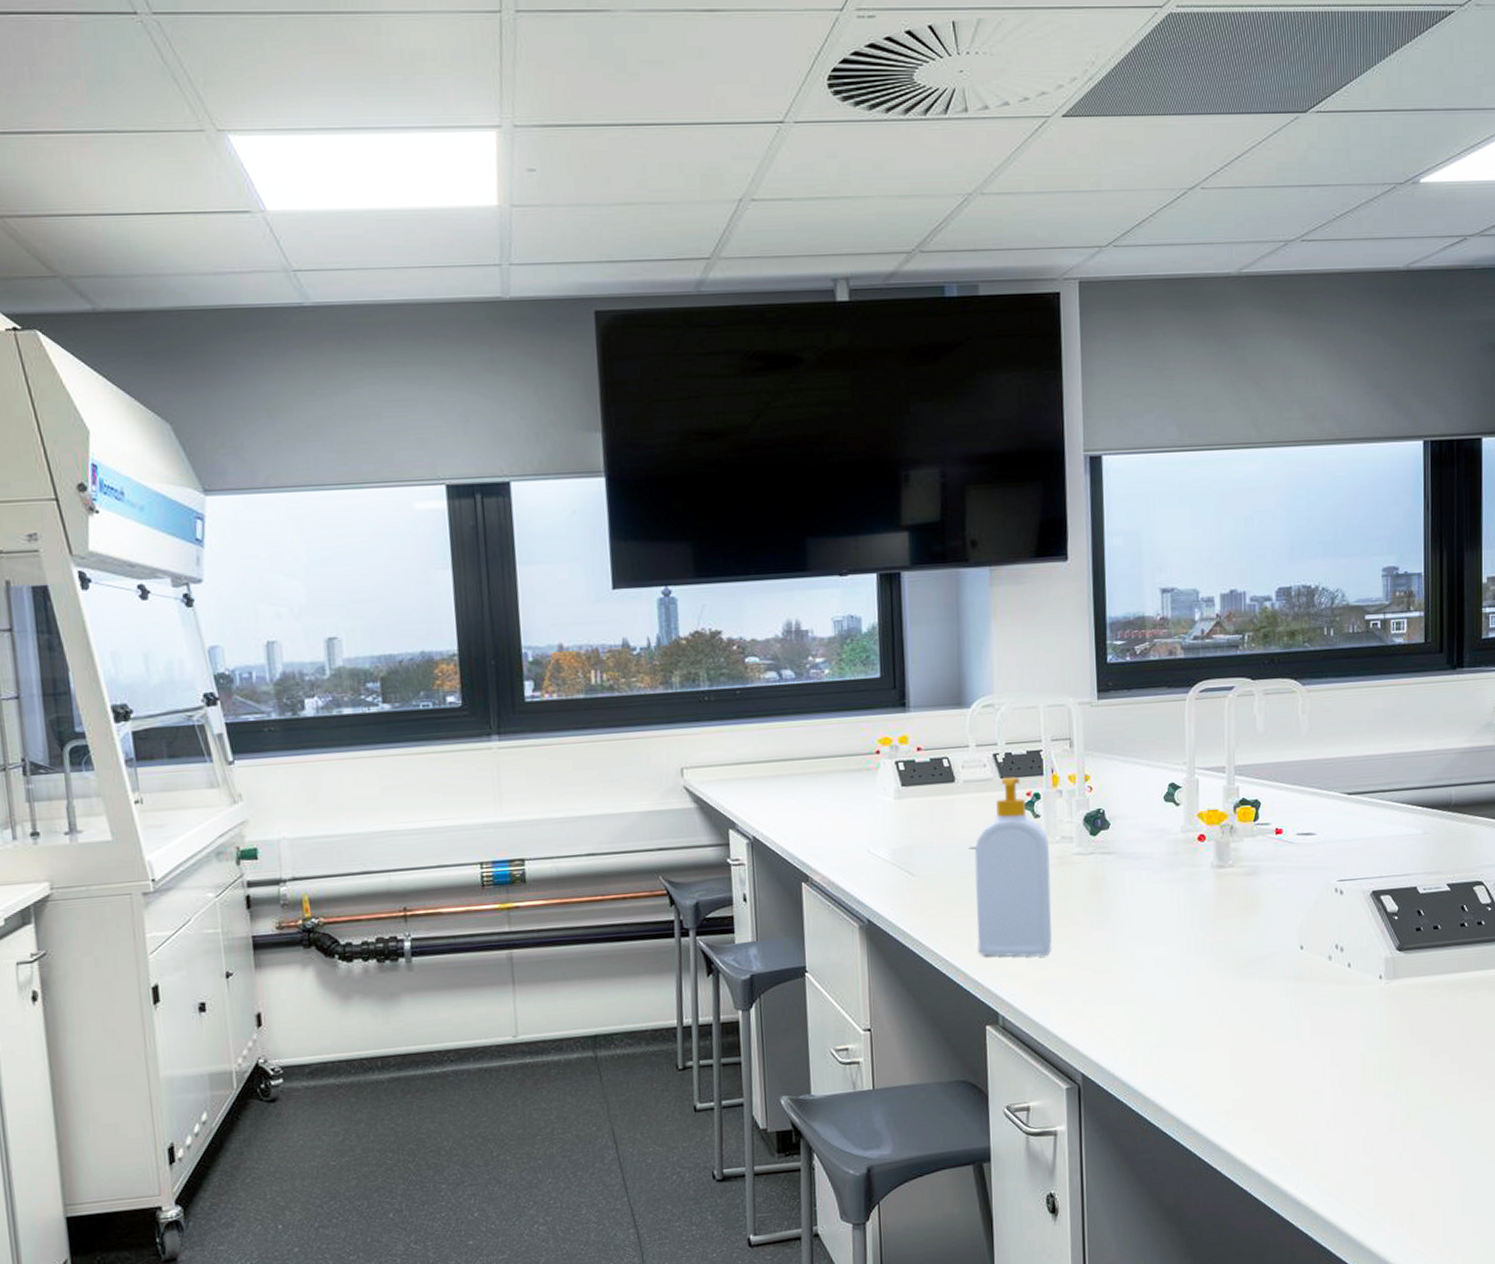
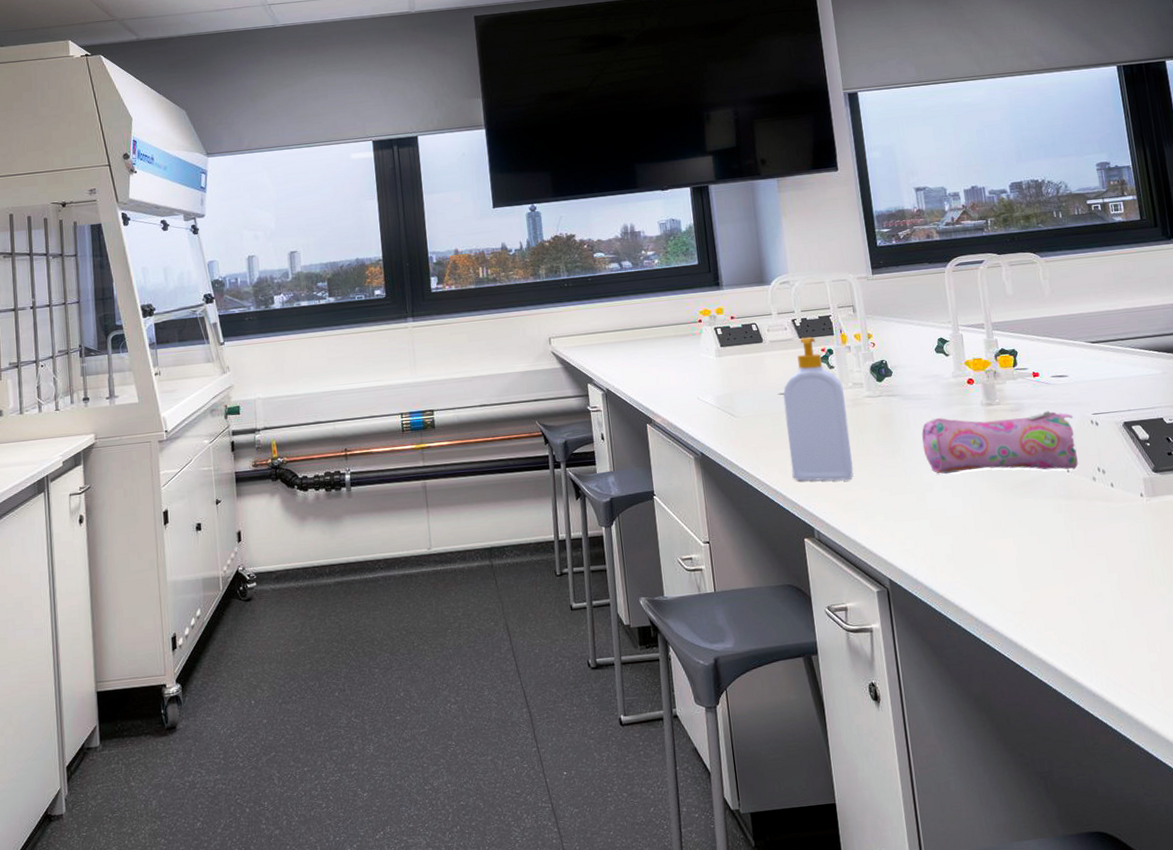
pencil case: none [1137,875,1315,951] -> present [921,411,1078,475]

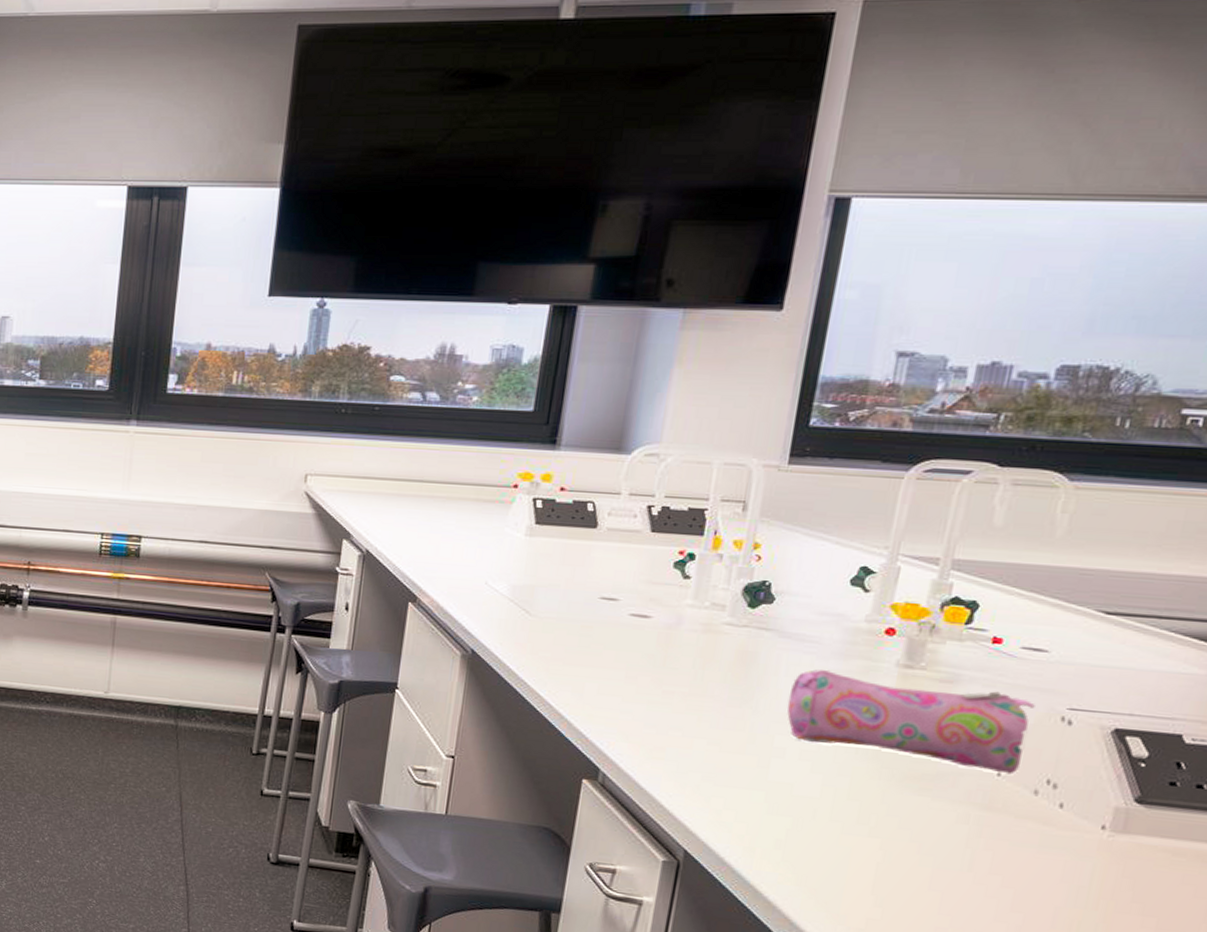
soap bottle: present [783,336,854,481] -> none [589,531,697,723]

